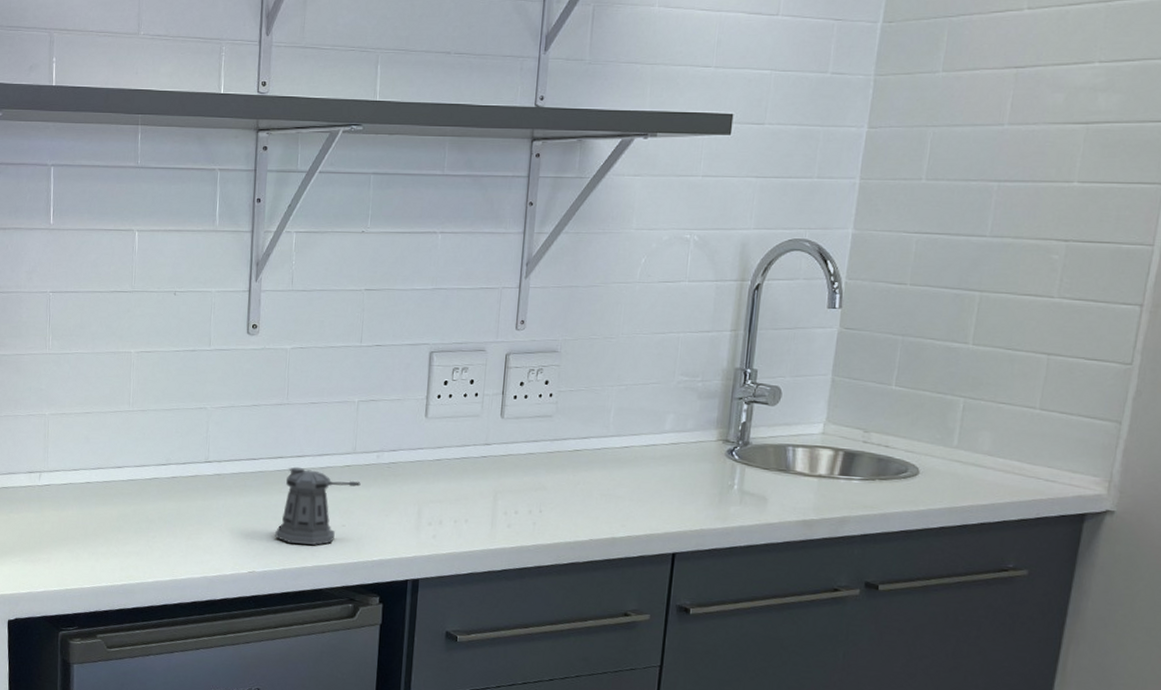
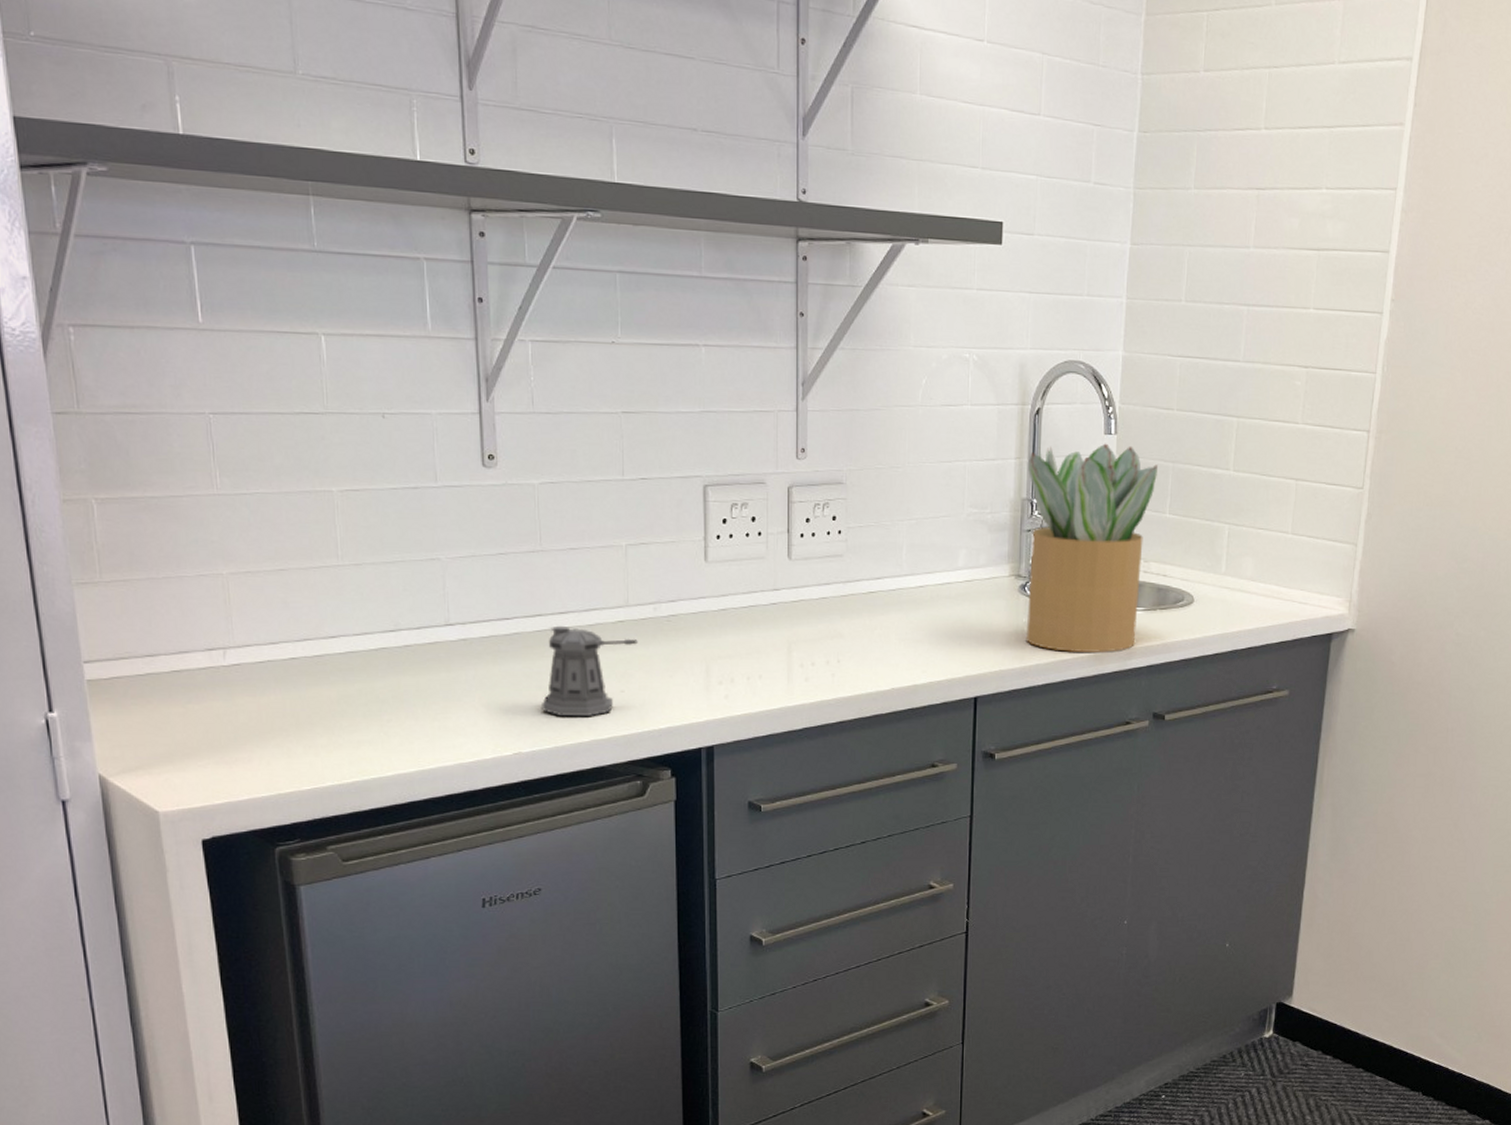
potted plant: none [731,317,885,519] -> present [1027,443,1157,653]

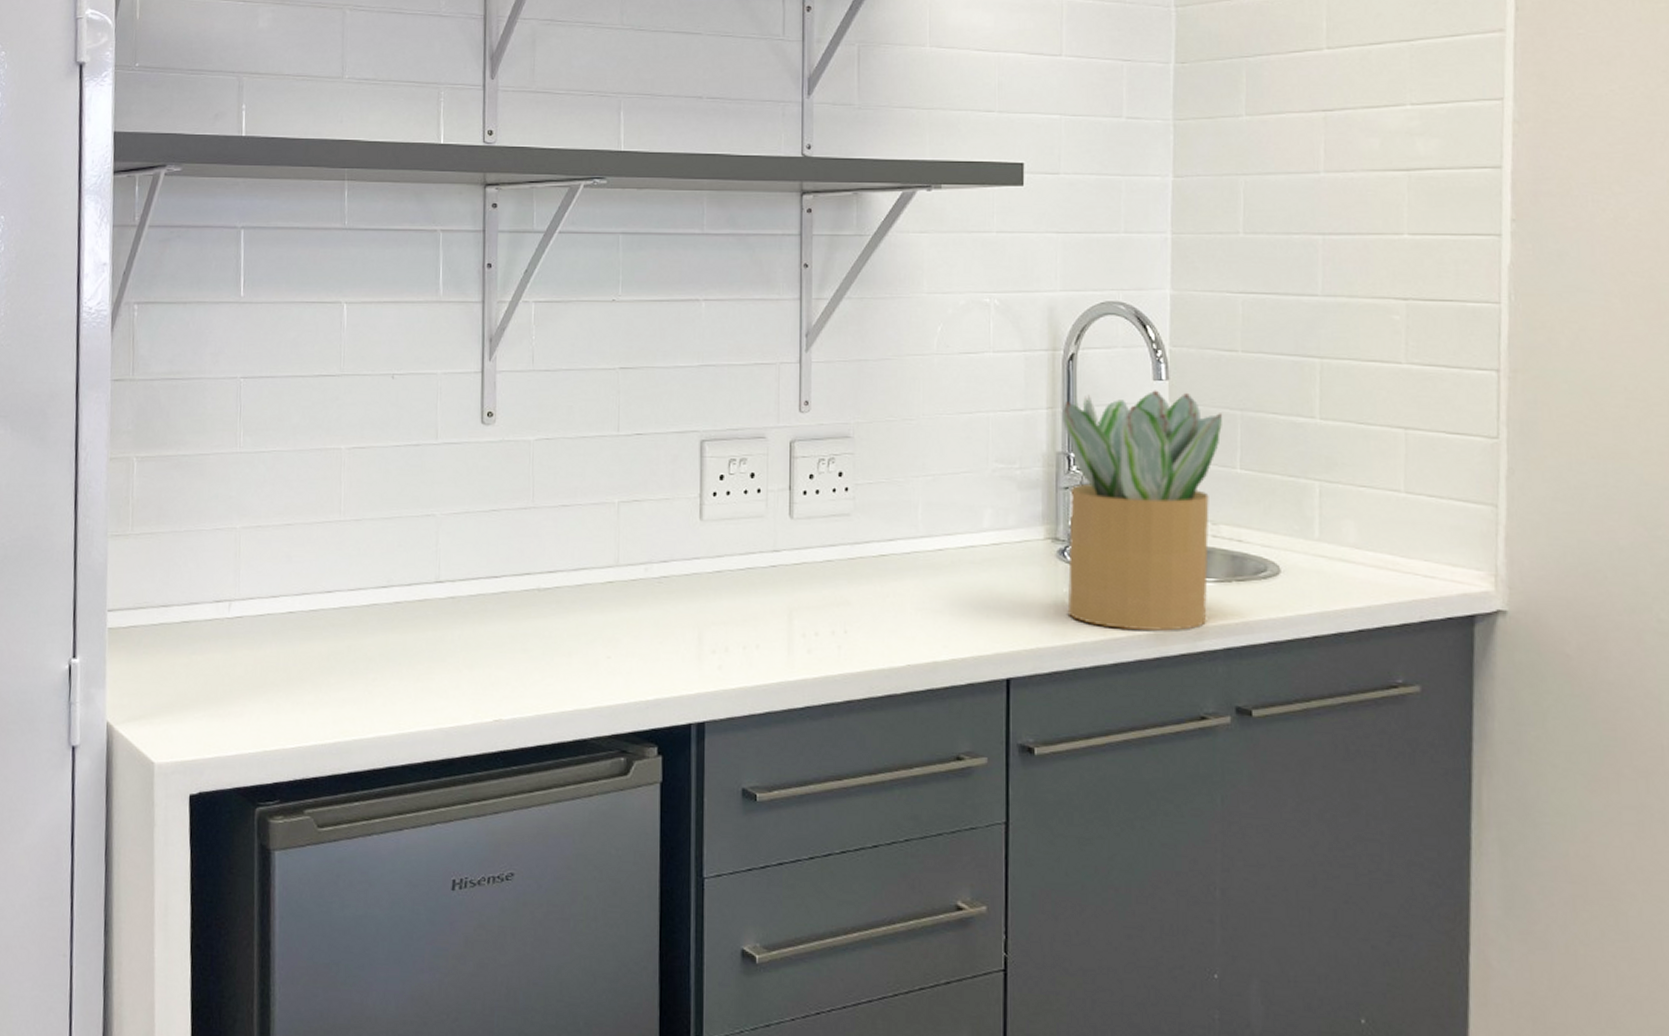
pepper shaker: present [540,625,638,716] -> none [524,585,627,683]

